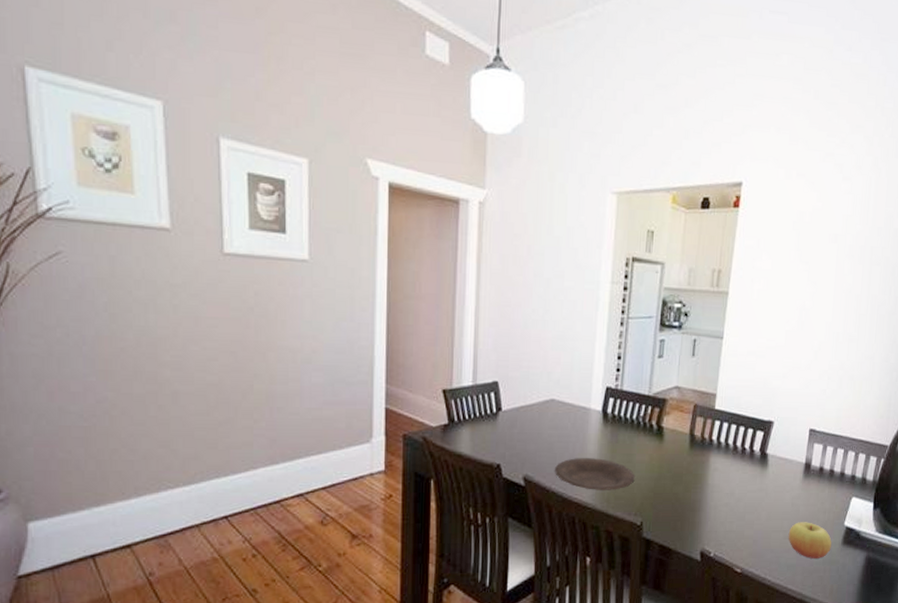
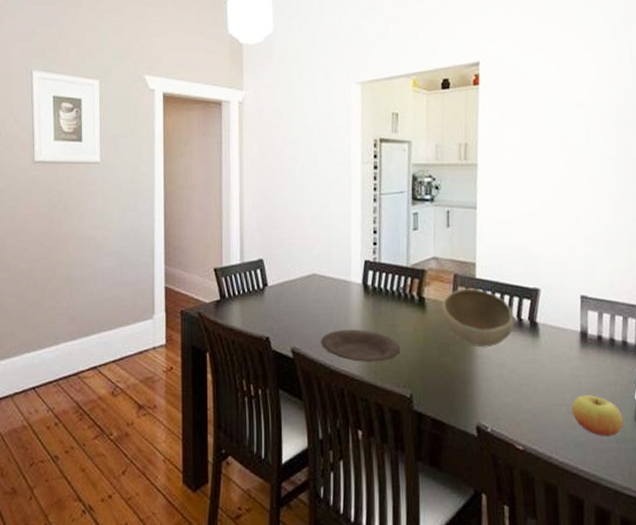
bowl: none [678,418,748,477] -> present [441,287,515,348]

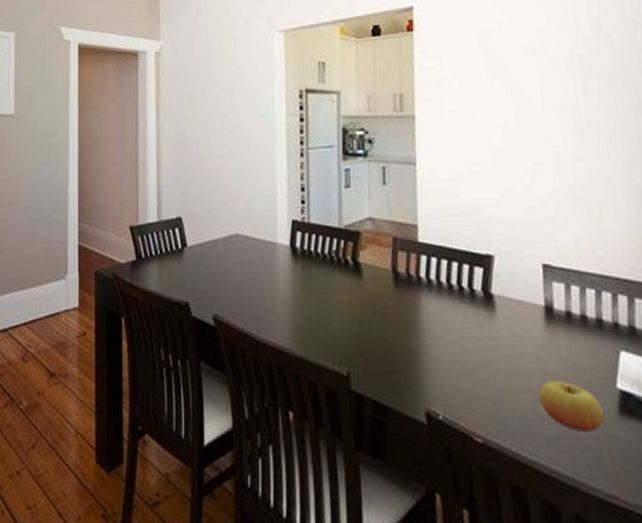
plate: present [320,330,401,362] -> none [244,297,335,334]
bowl: present [441,287,515,348] -> none [379,252,466,321]

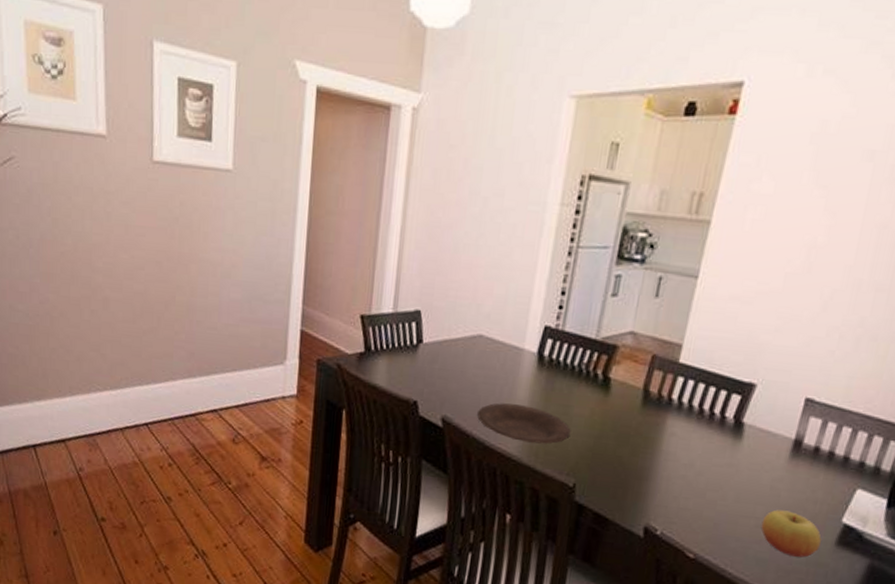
plate: none [244,297,335,334] -> present [476,403,571,444]

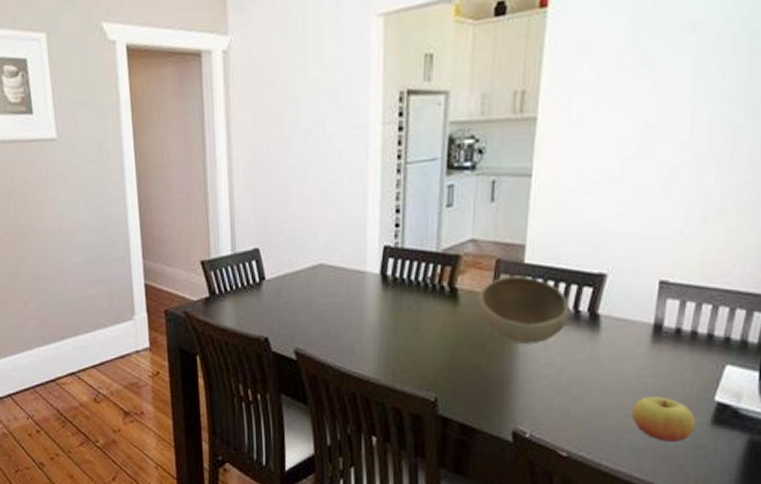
plate: present [476,403,571,444] -> none [328,327,425,363]
bowl: none [627,372,718,444] -> present [477,274,571,345]

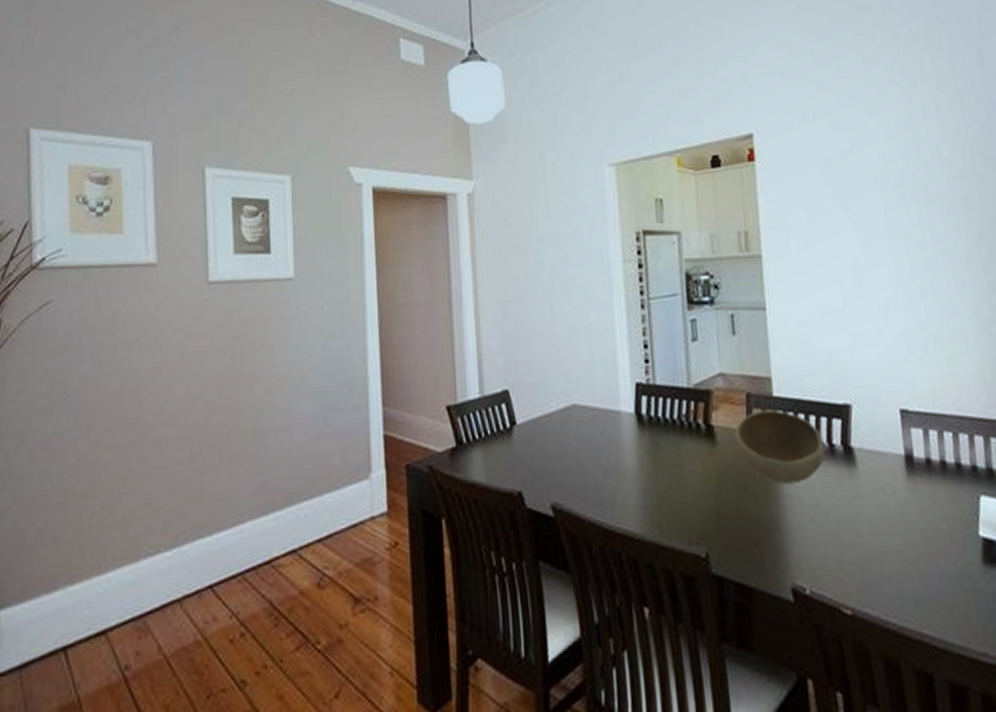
apple: present [631,396,696,441] -> none [904,535,970,588]

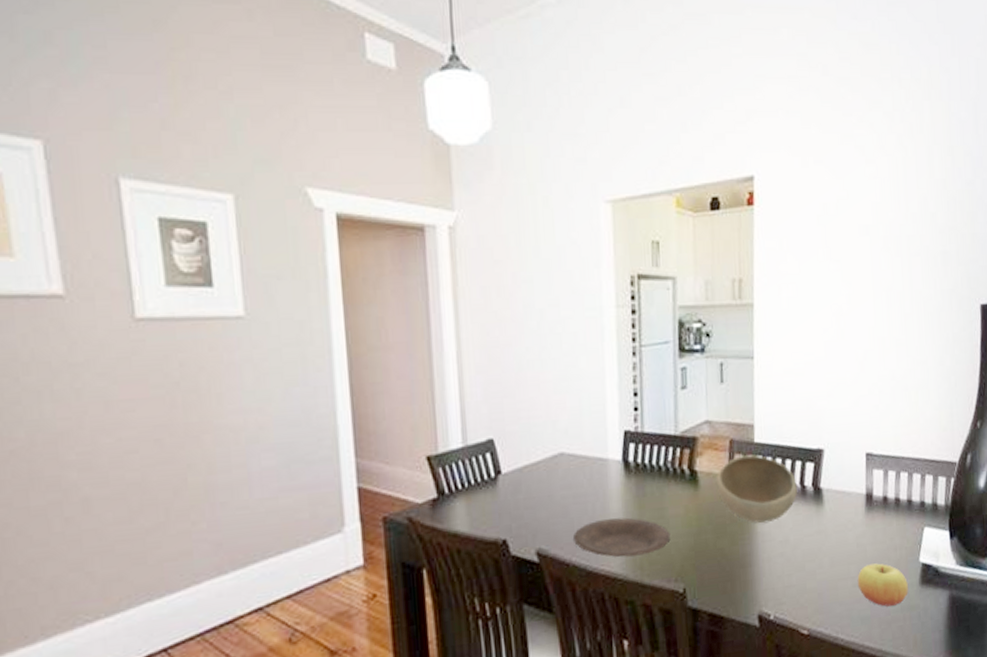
plate: none [587,473,689,516] -> present [572,517,671,557]
apple: none [904,535,970,588] -> present [857,563,908,607]

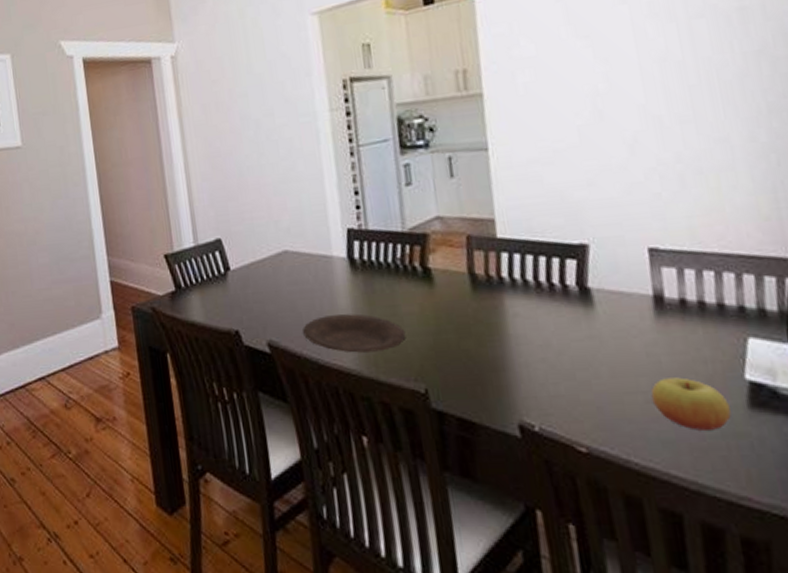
bowl: present [715,454,798,524] -> none [453,250,558,325]

